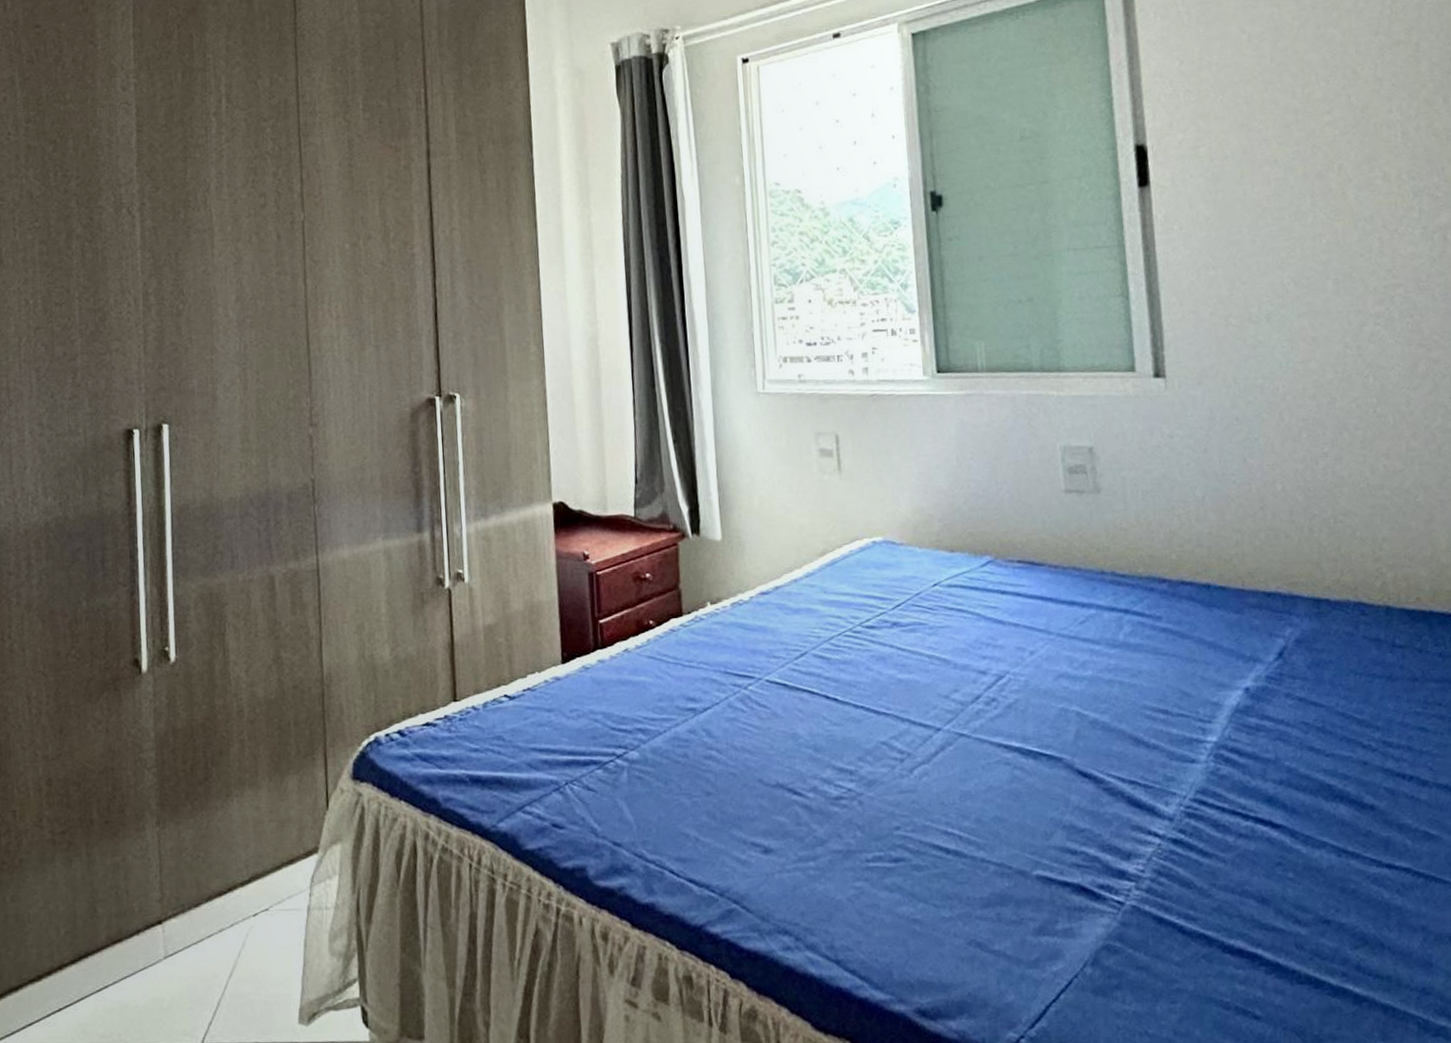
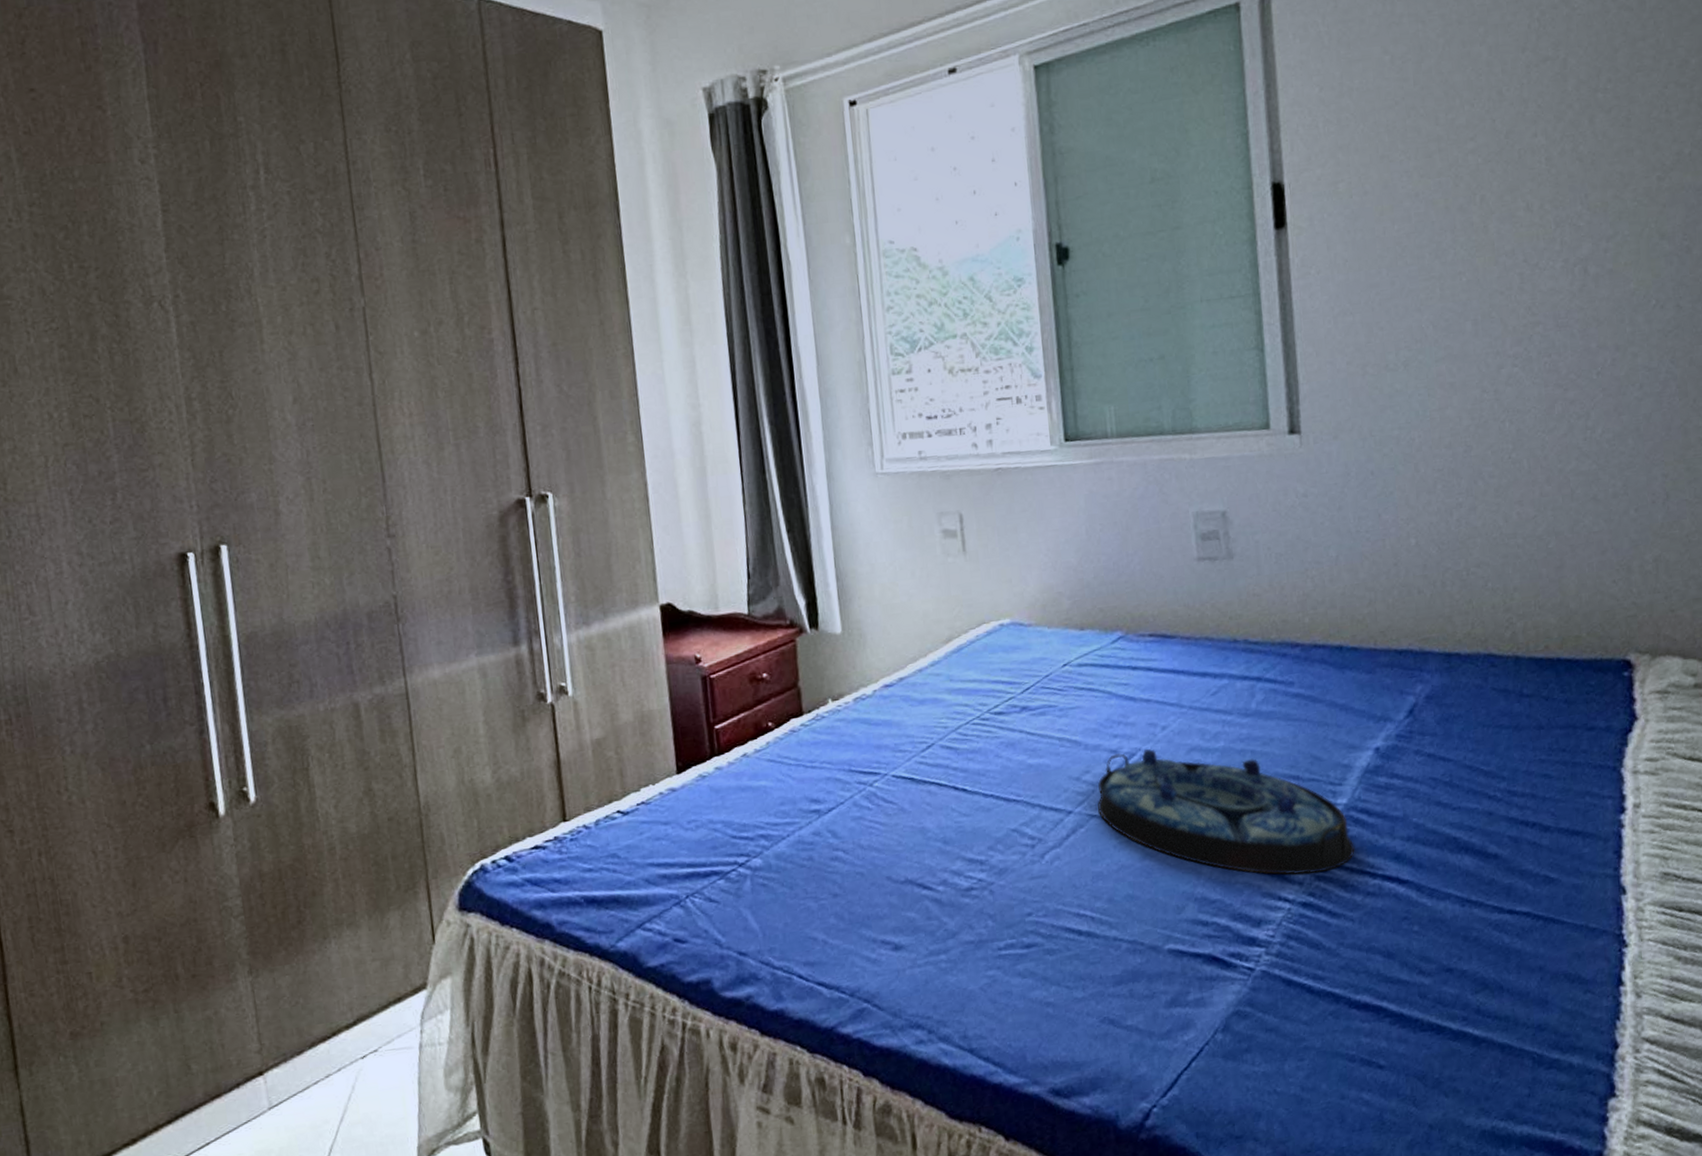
serving tray: none [966,673,1226,810] -> present [1097,749,1355,875]

